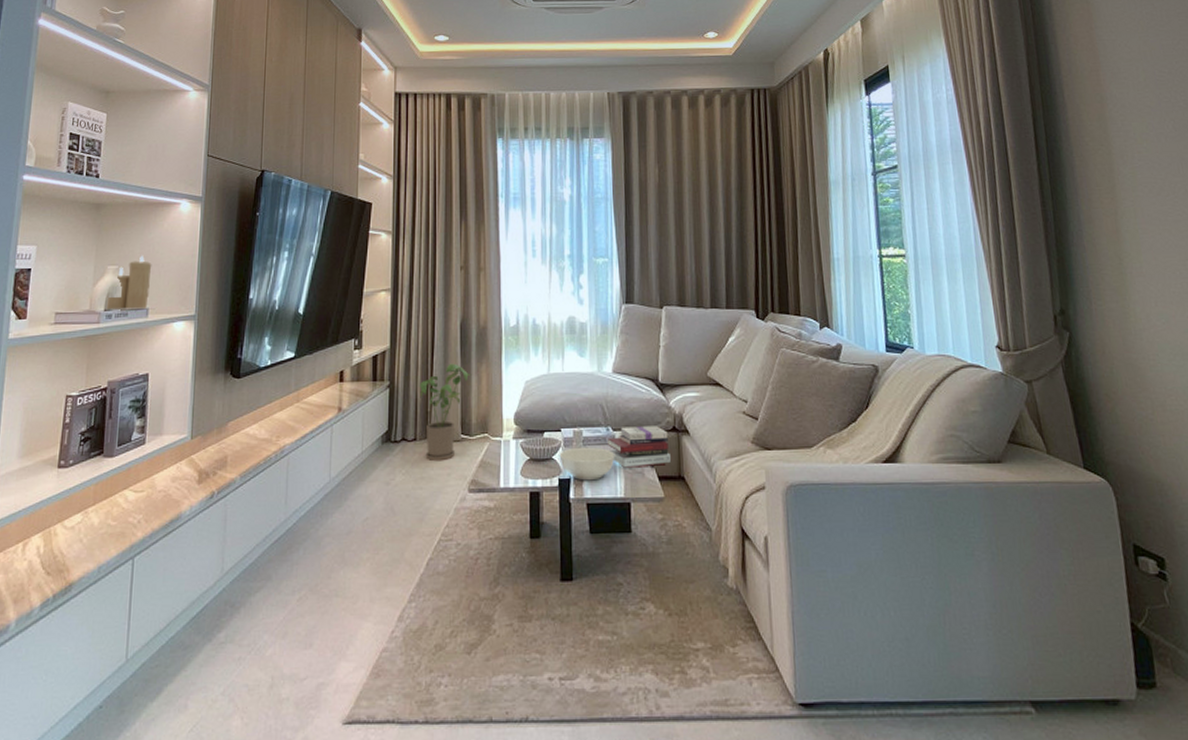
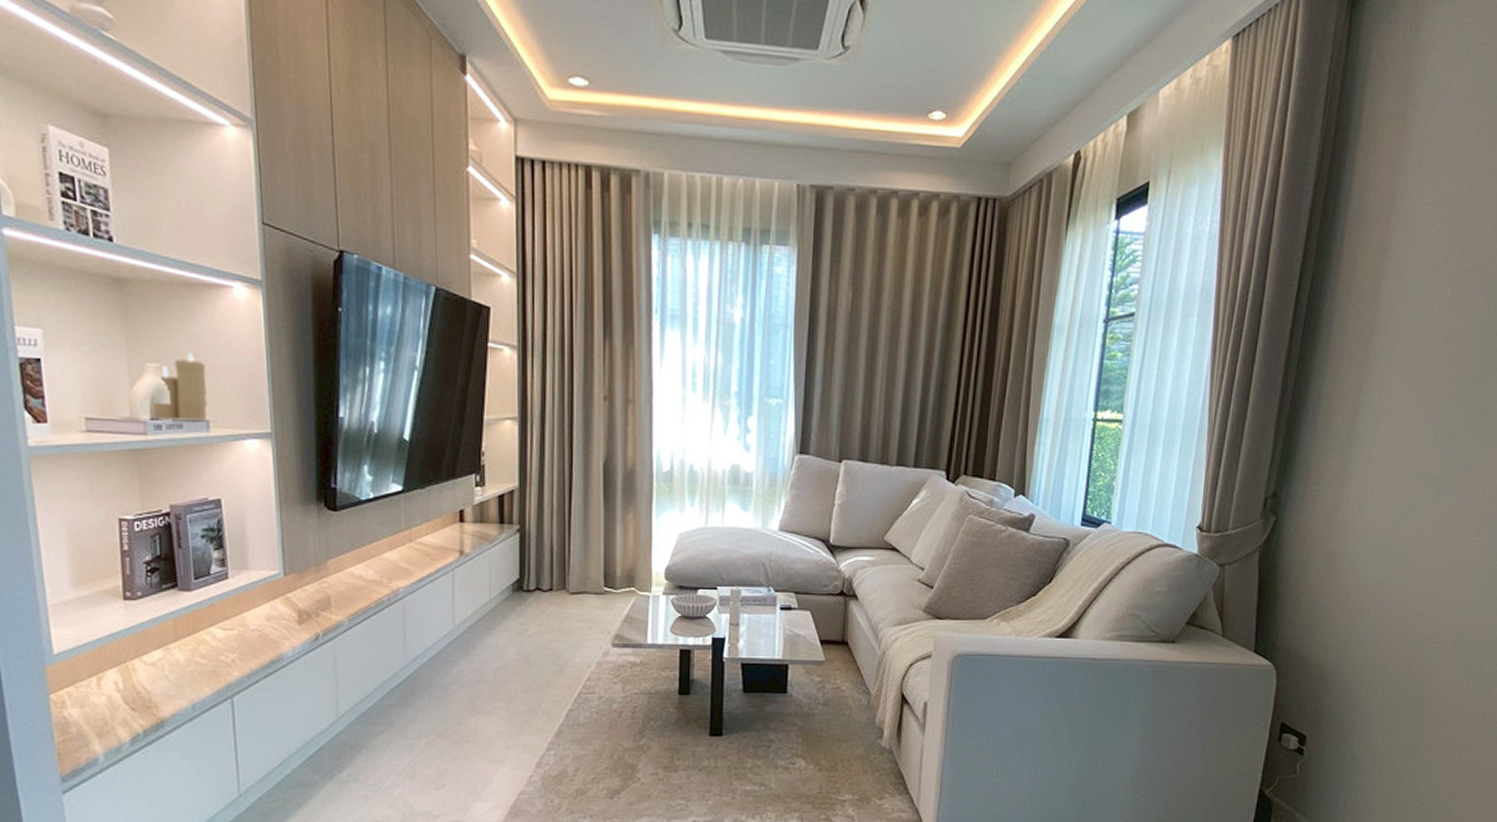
house plant: present [420,363,472,460] -> none [556,509,617,613]
bowl: present [559,447,615,481] -> none [714,607,776,641]
books: present [608,426,671,468] -> none [768,588,835,631]

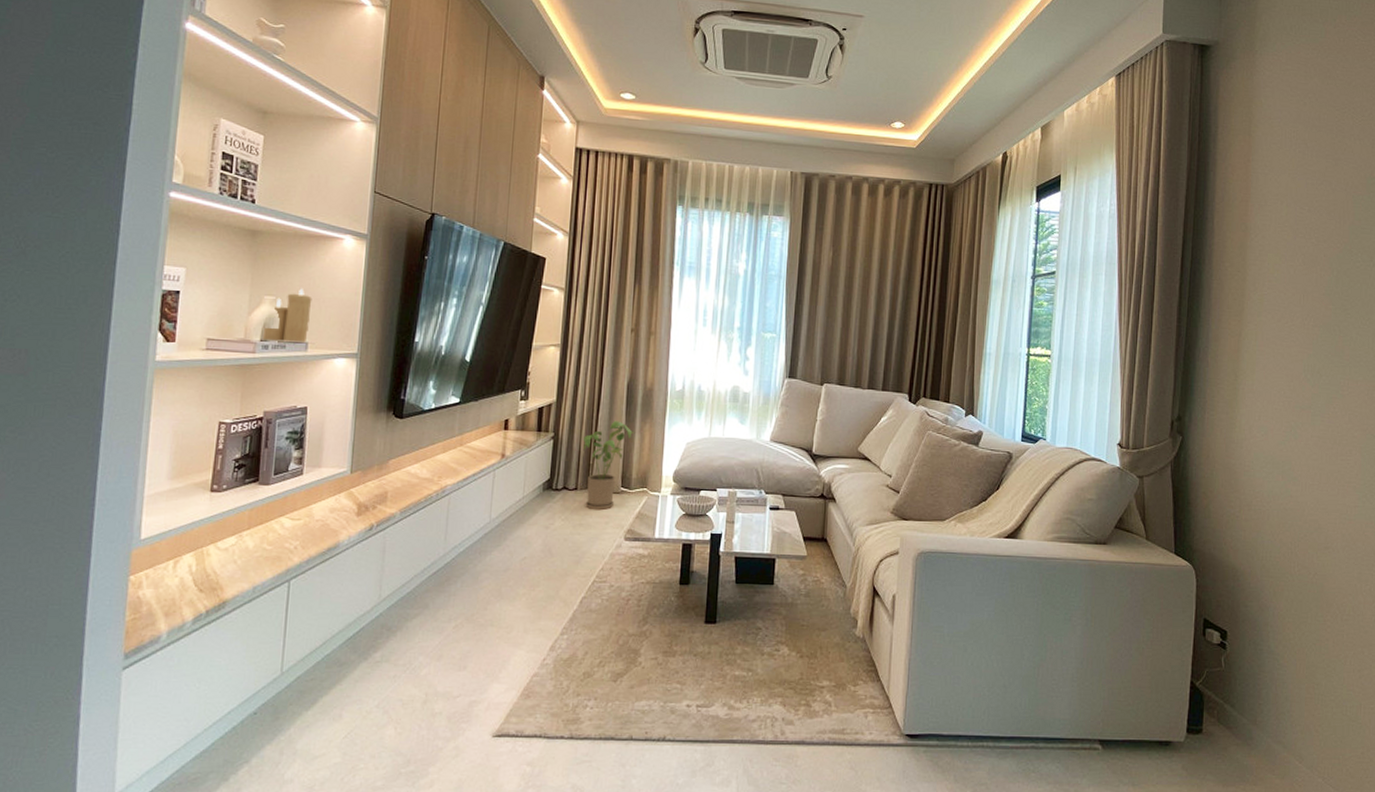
house plant: none [556,509,617,613] -> present [583,421,635,510]

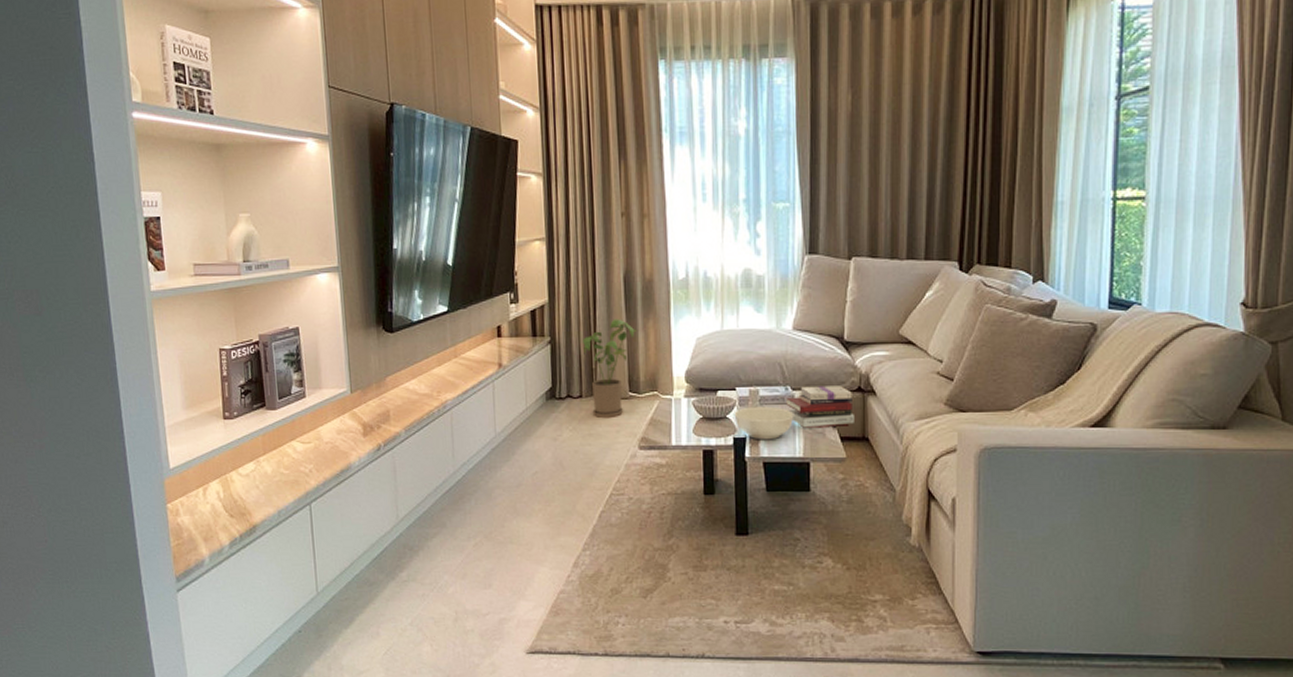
candle: present [262,288,312,343] -> none [243,202,287,261]
bowl: none [713,506,766,537] -> present [734,406,794,440]
books: none [759,491,816,529] -> present [786,386,854,428]

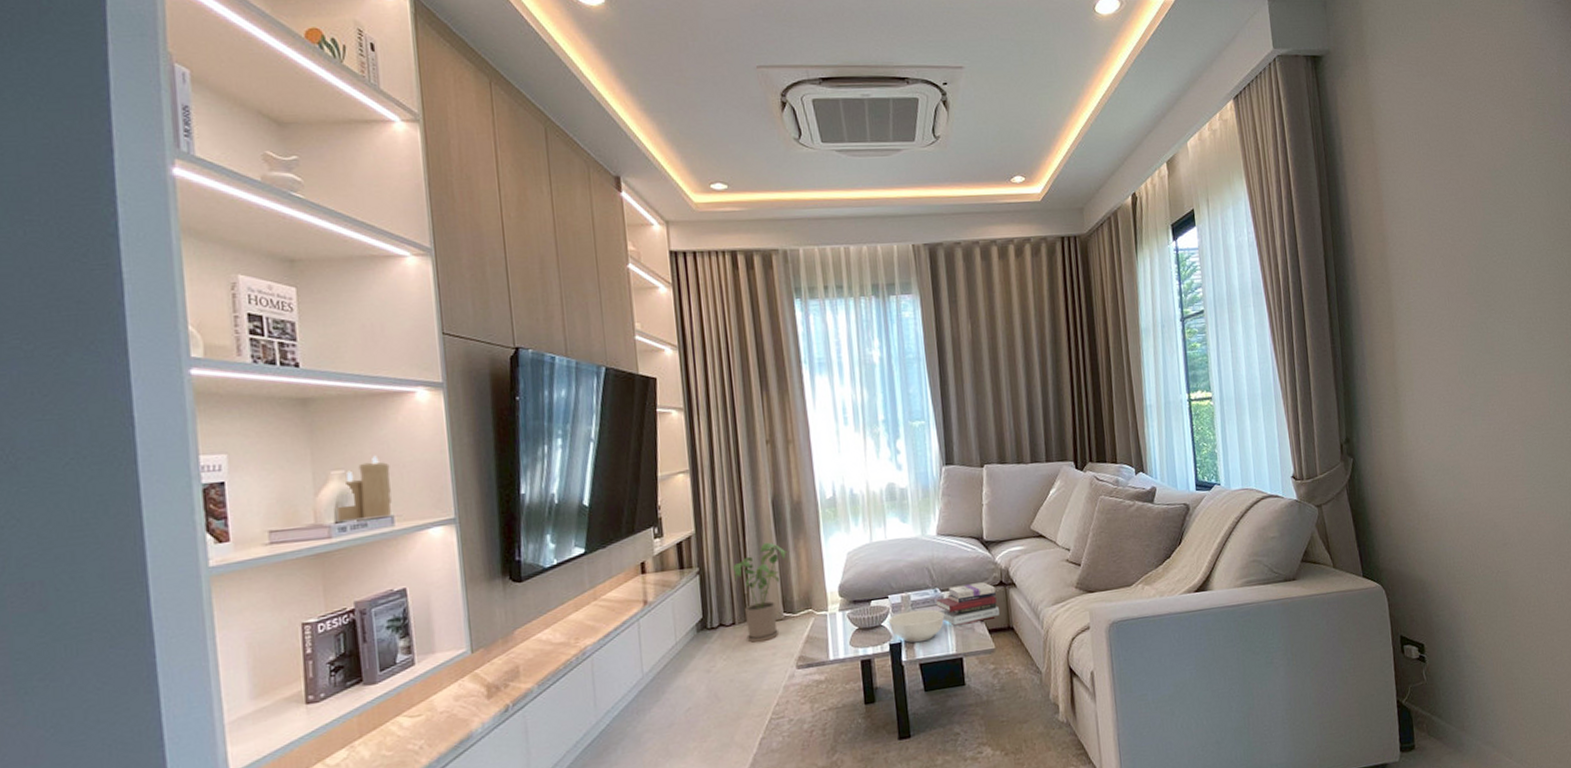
candle: none [243,202,287,261] -> present [336,455,392,522]

